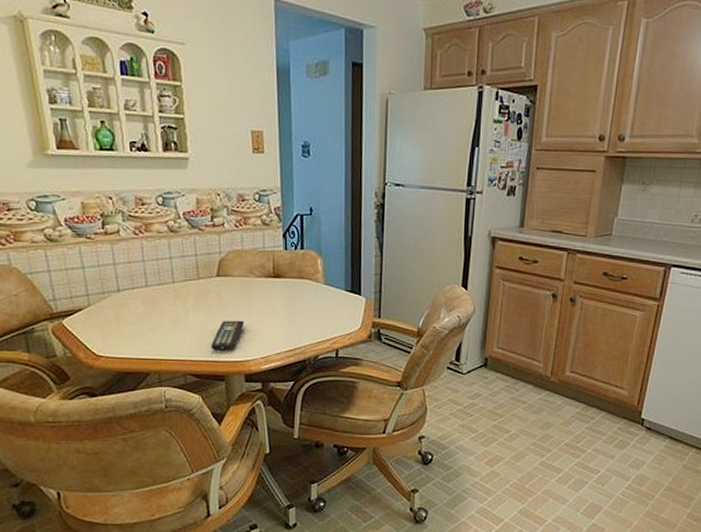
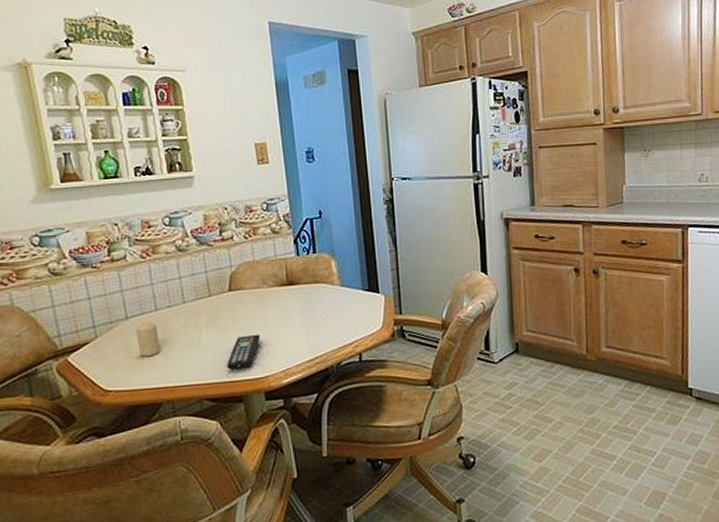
candle: none [127,295,150,329] -> present [136,320,161,357]

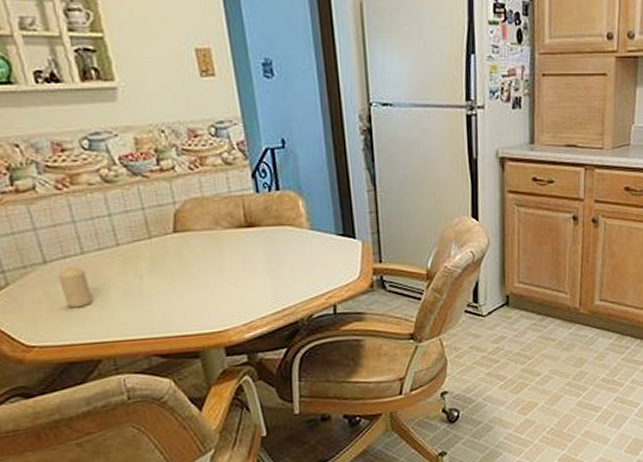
remote control: present [227,334,260,370] -> none [177,282,216,323]

